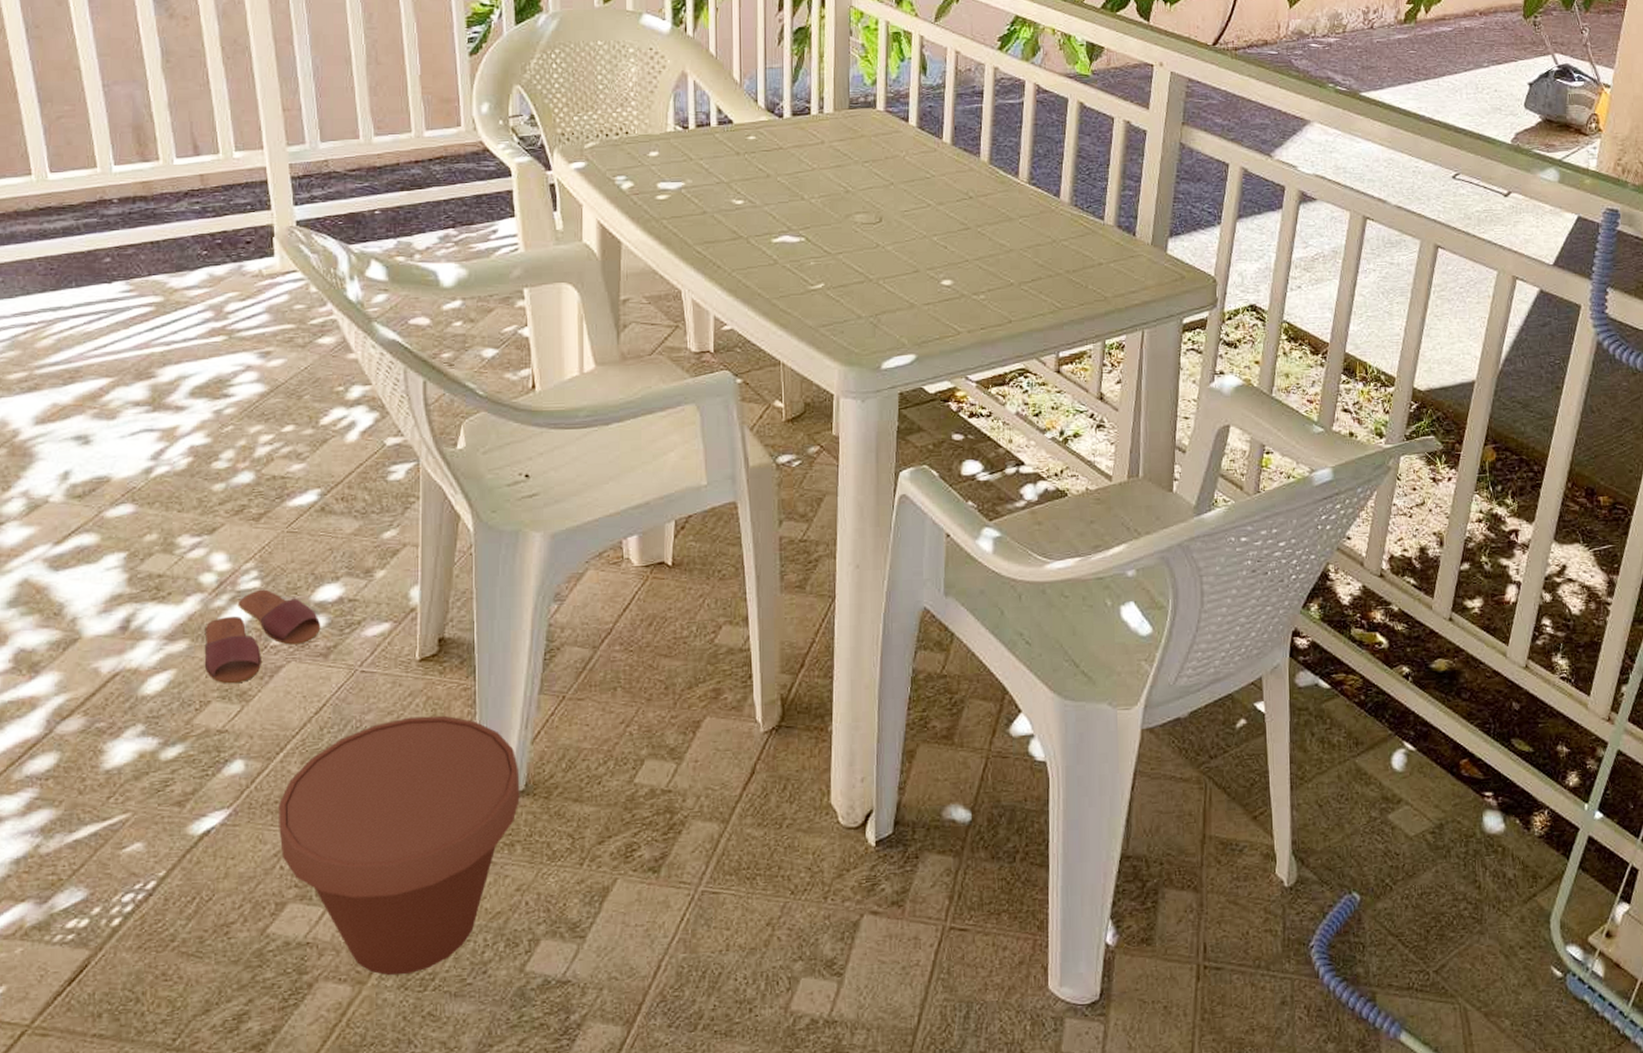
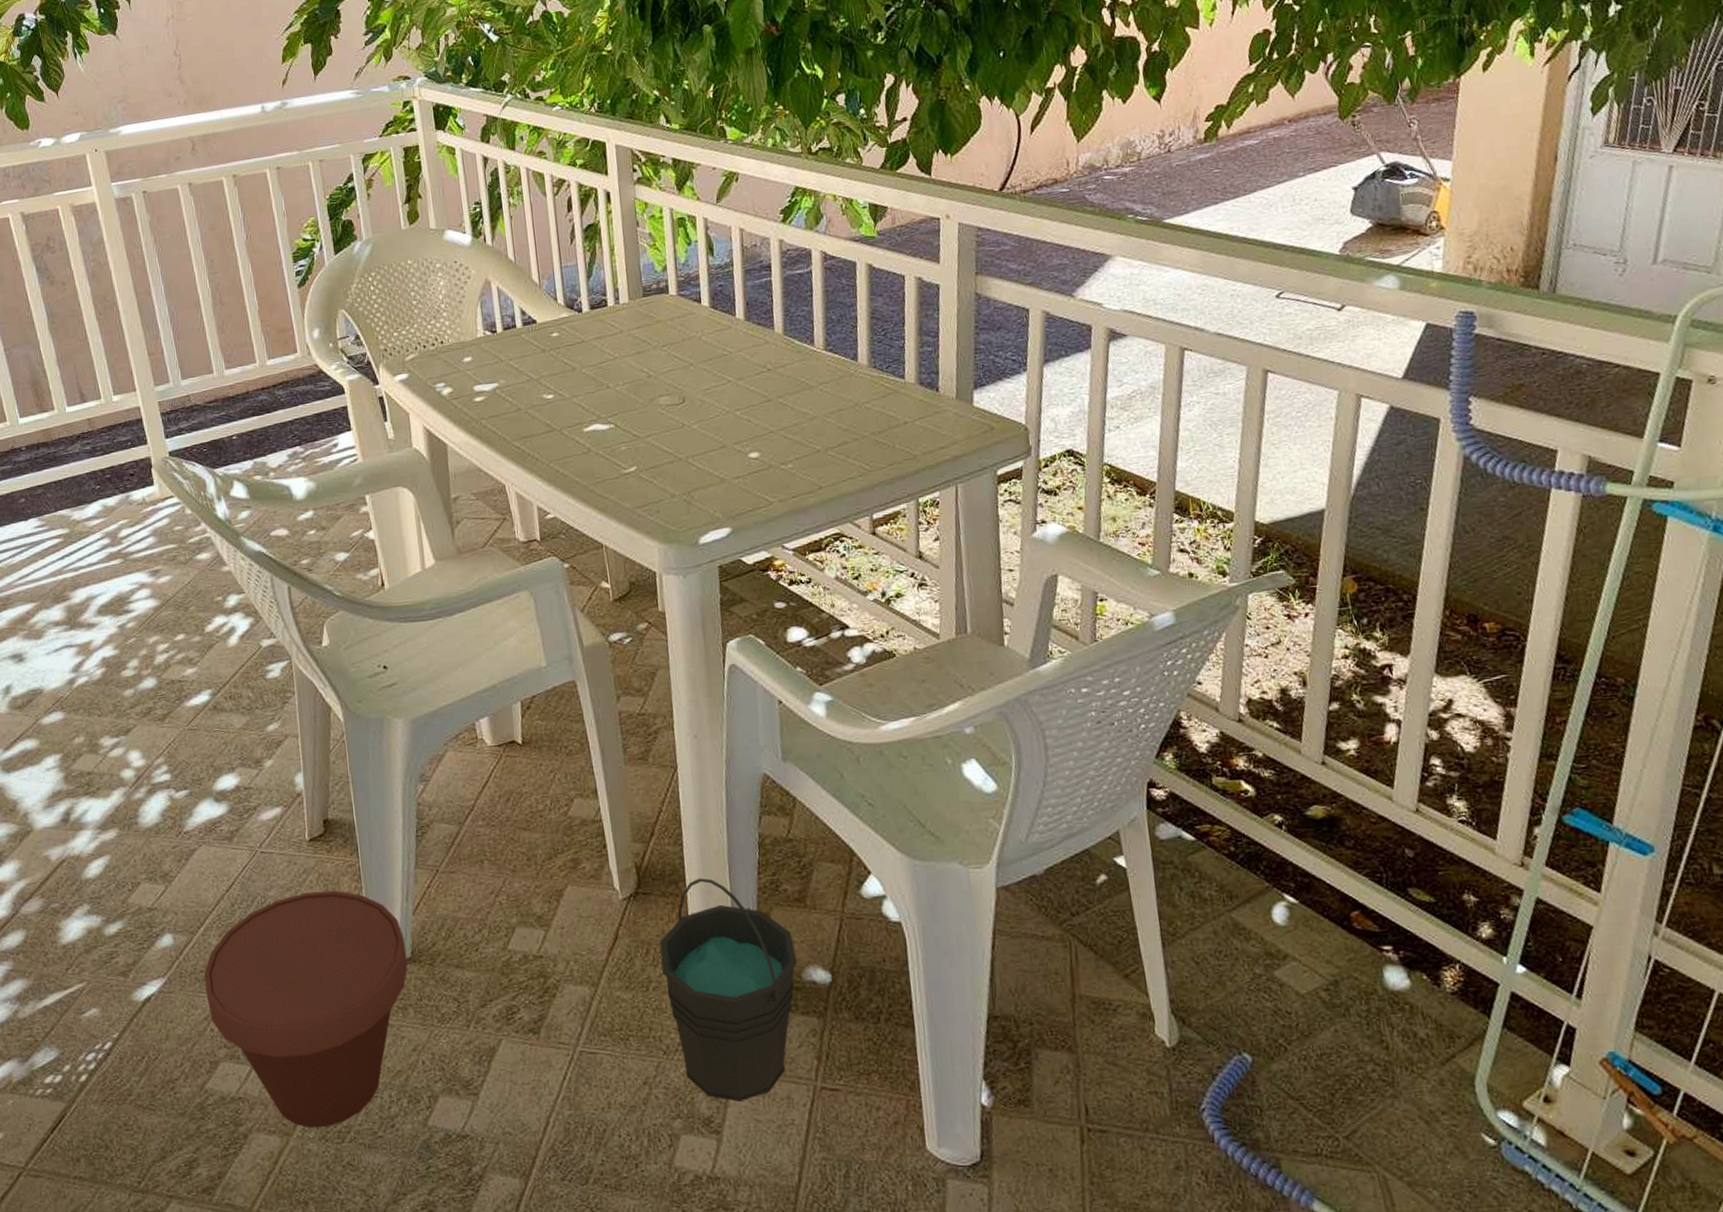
slippers: present [204,589,321,684] -> none [130,781,224,867]
bucket: none [798,712,939,943] -> present [659,878,798,1102]

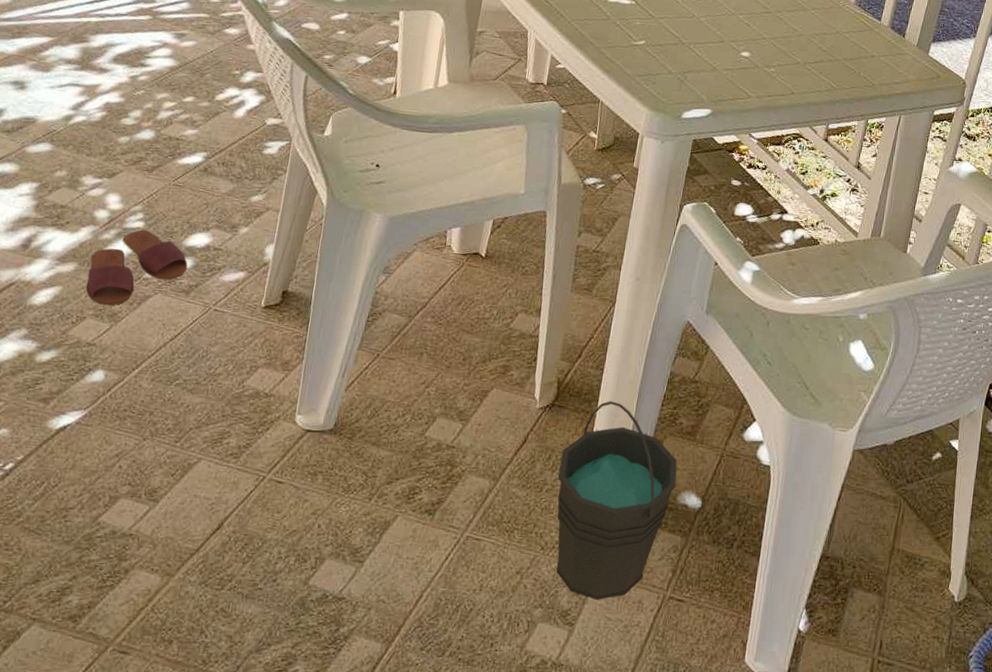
slippers: none [130,781,224,867] -> present [86,229,188,306]
flowerpot: present [203,890,408,1128] -> none [122,354,331,573]

